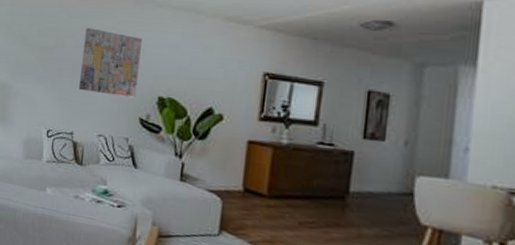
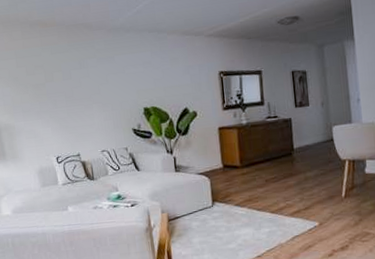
wall art: present [79,28,142,98] -> none [69,59,125,117]

